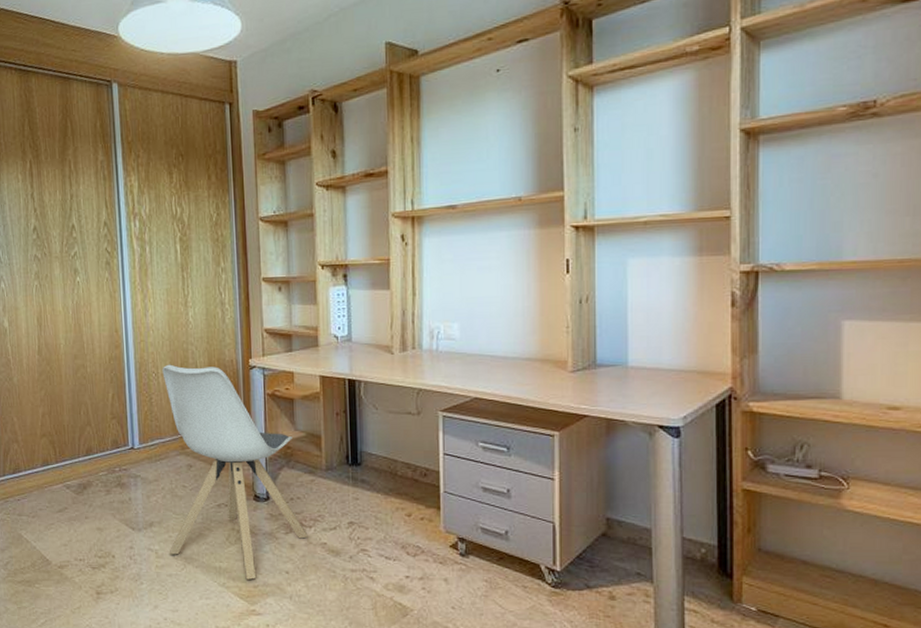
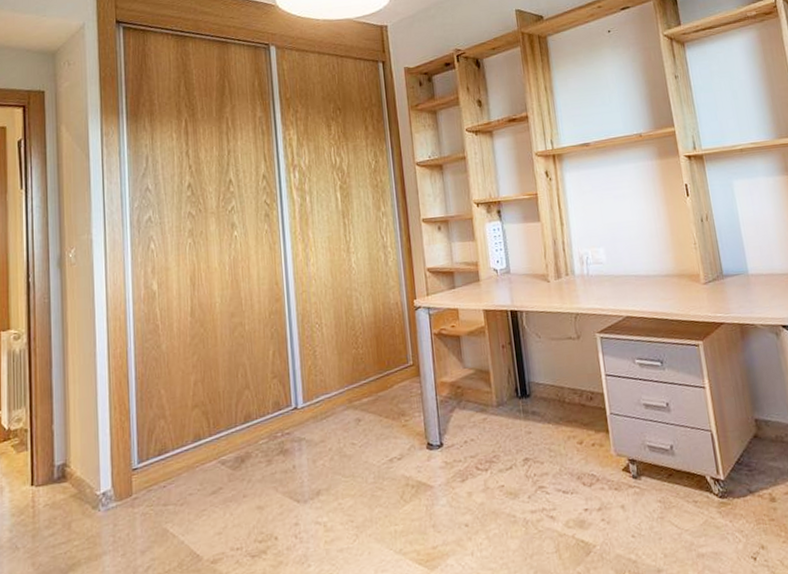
chair: present [162,364,308,580] -> none [326,311,485,541]

